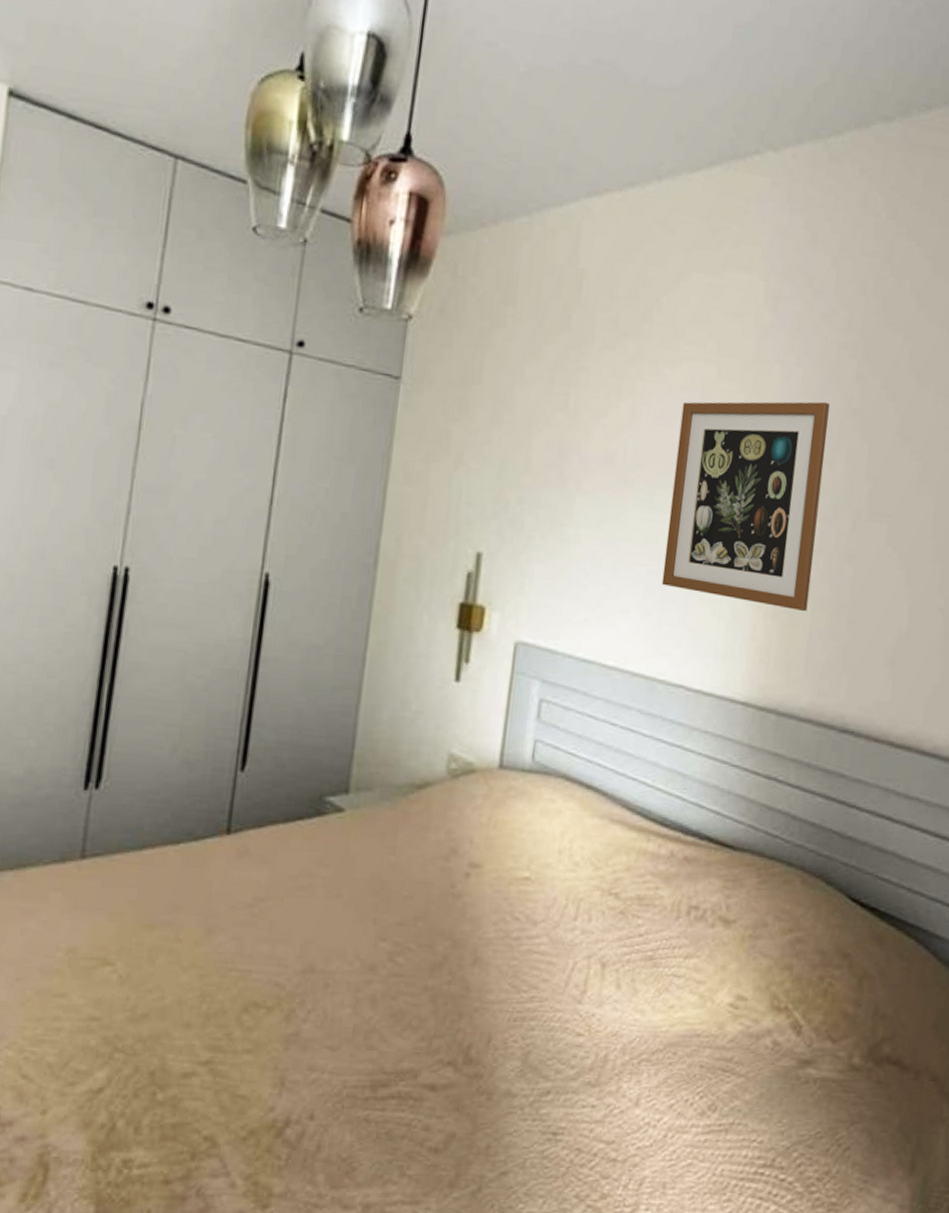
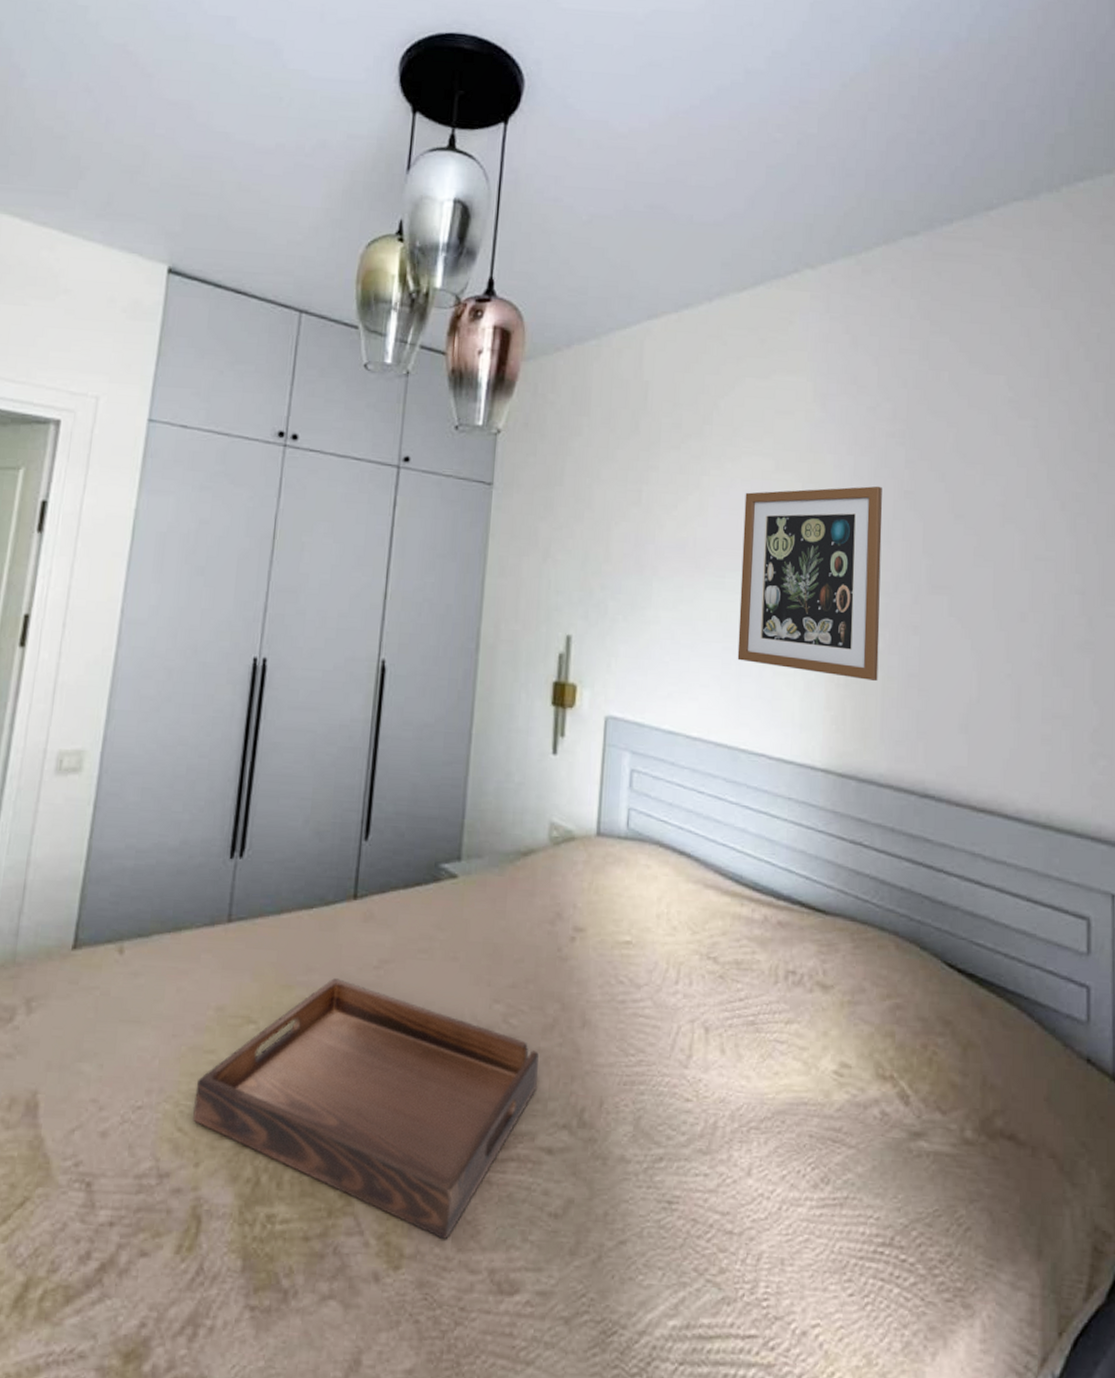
serving tray: none [39,917,426,1177] -> present [193,978,539,1239]

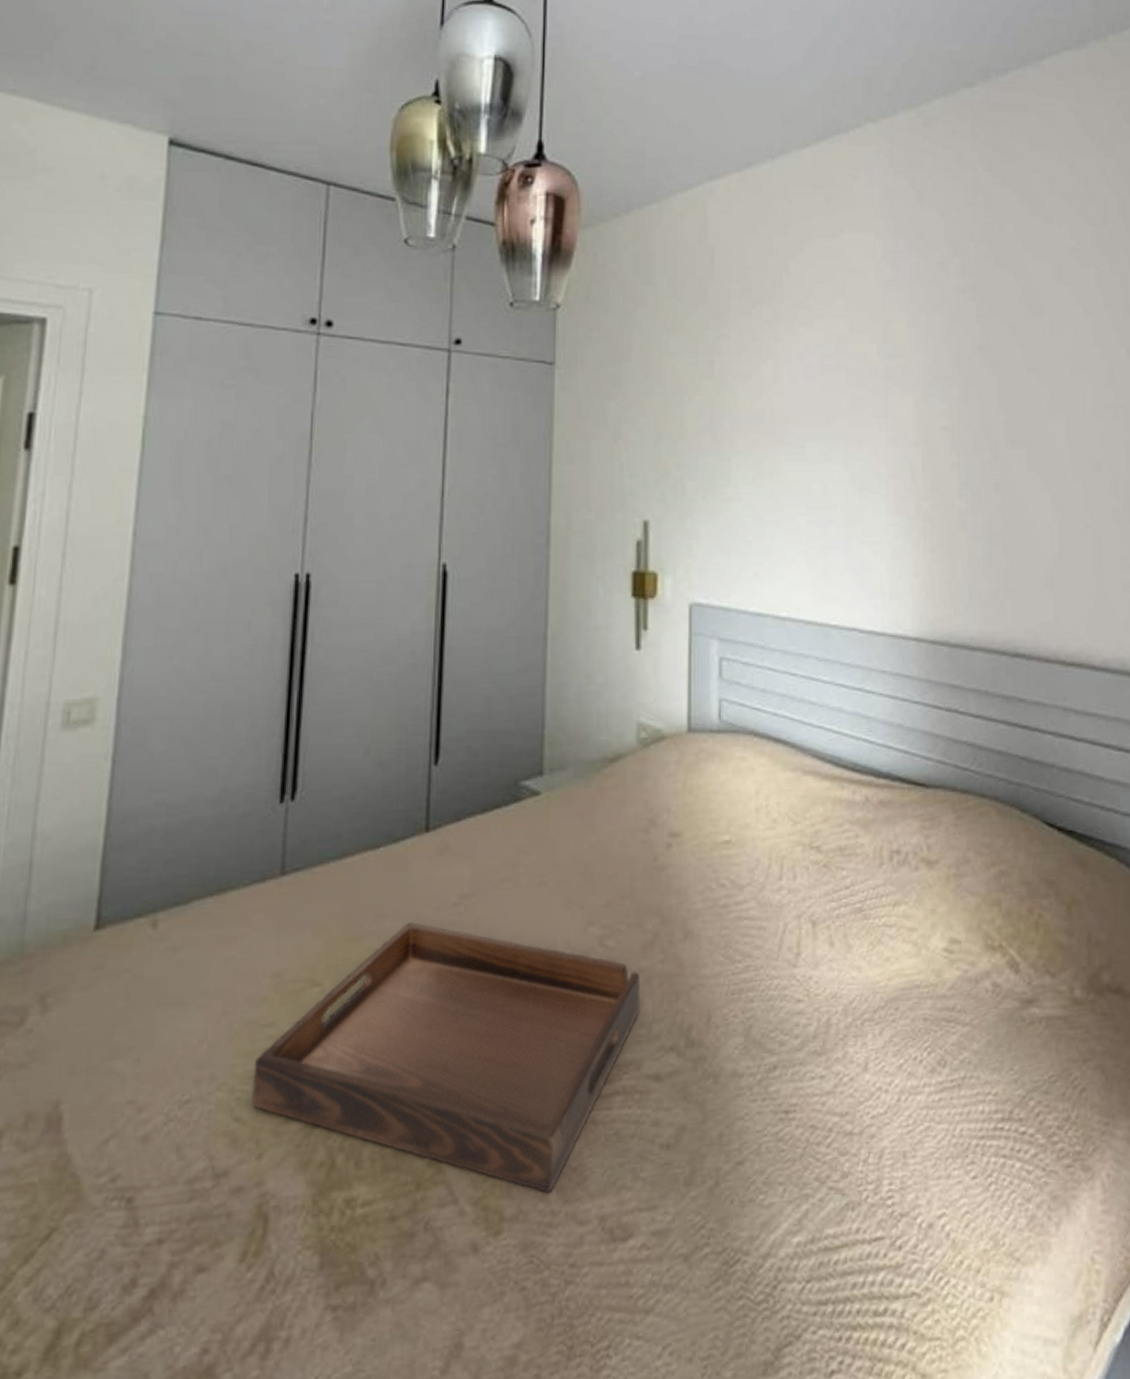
wall art: present [737,486,883,681] -> none [820,342,963,542]

